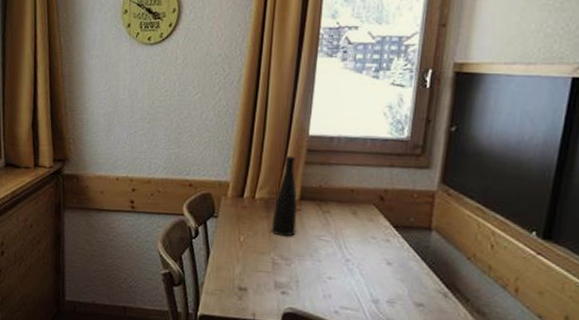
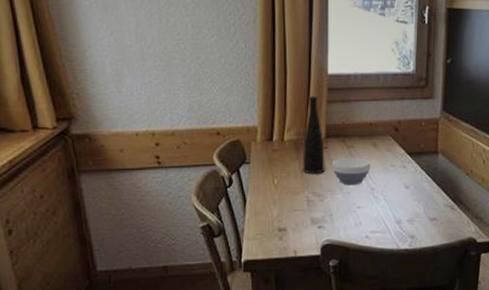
bowl: none [303,223,348,254] -> present [331,158,371,186]

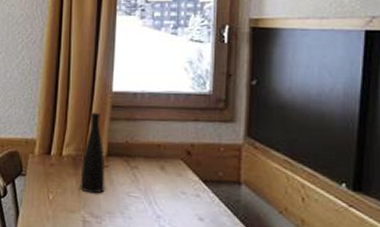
bowl: present [331,158,371,186] -> none [112,179,157,210]

